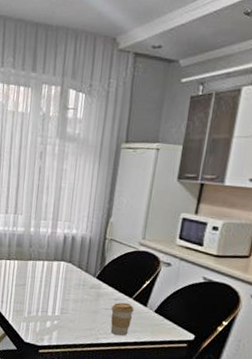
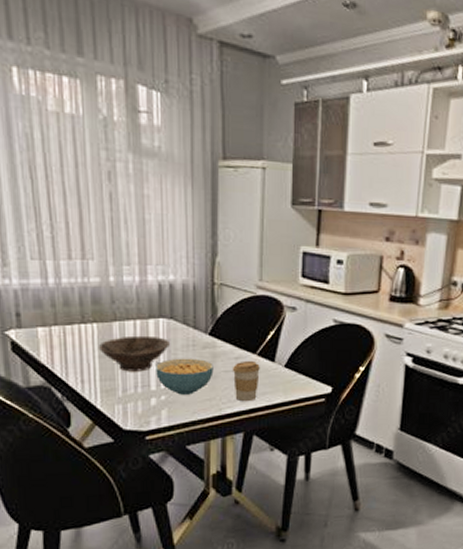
bowl: none [16,272,67,300] -> present [98,335,171,372]
cereal bowl: none [53,293,97,323] -> present [156,358,214,395]

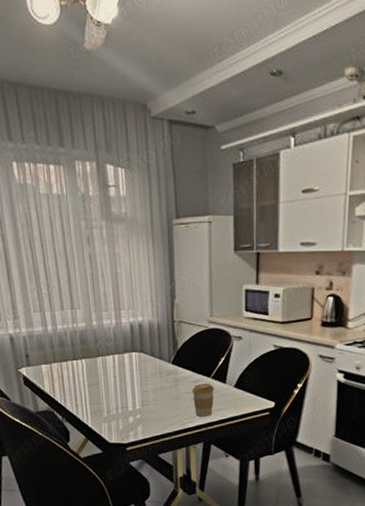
bowl: present [98,335,171,372] -> none [86,367,142,397]
cereal bowl: present [156,358,214,395] -> none [131,383,177,414]

